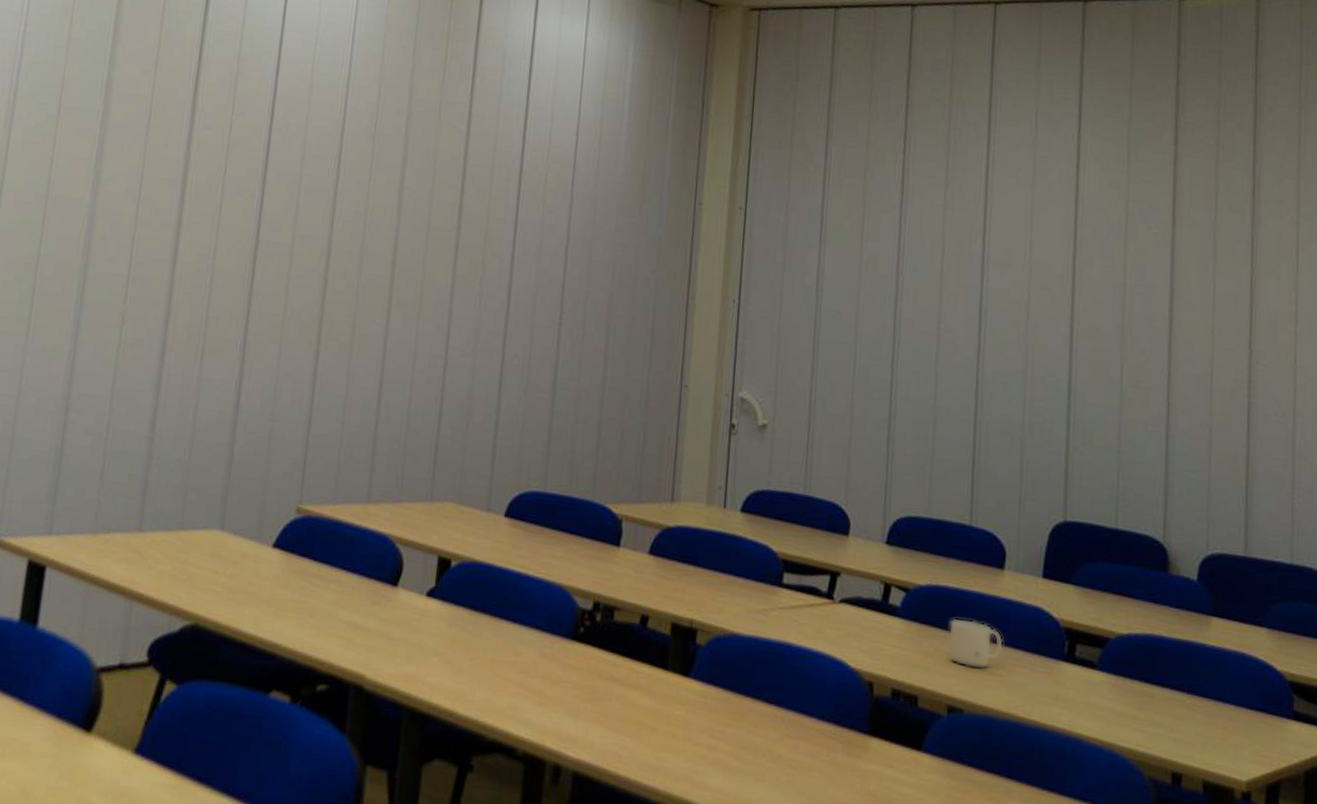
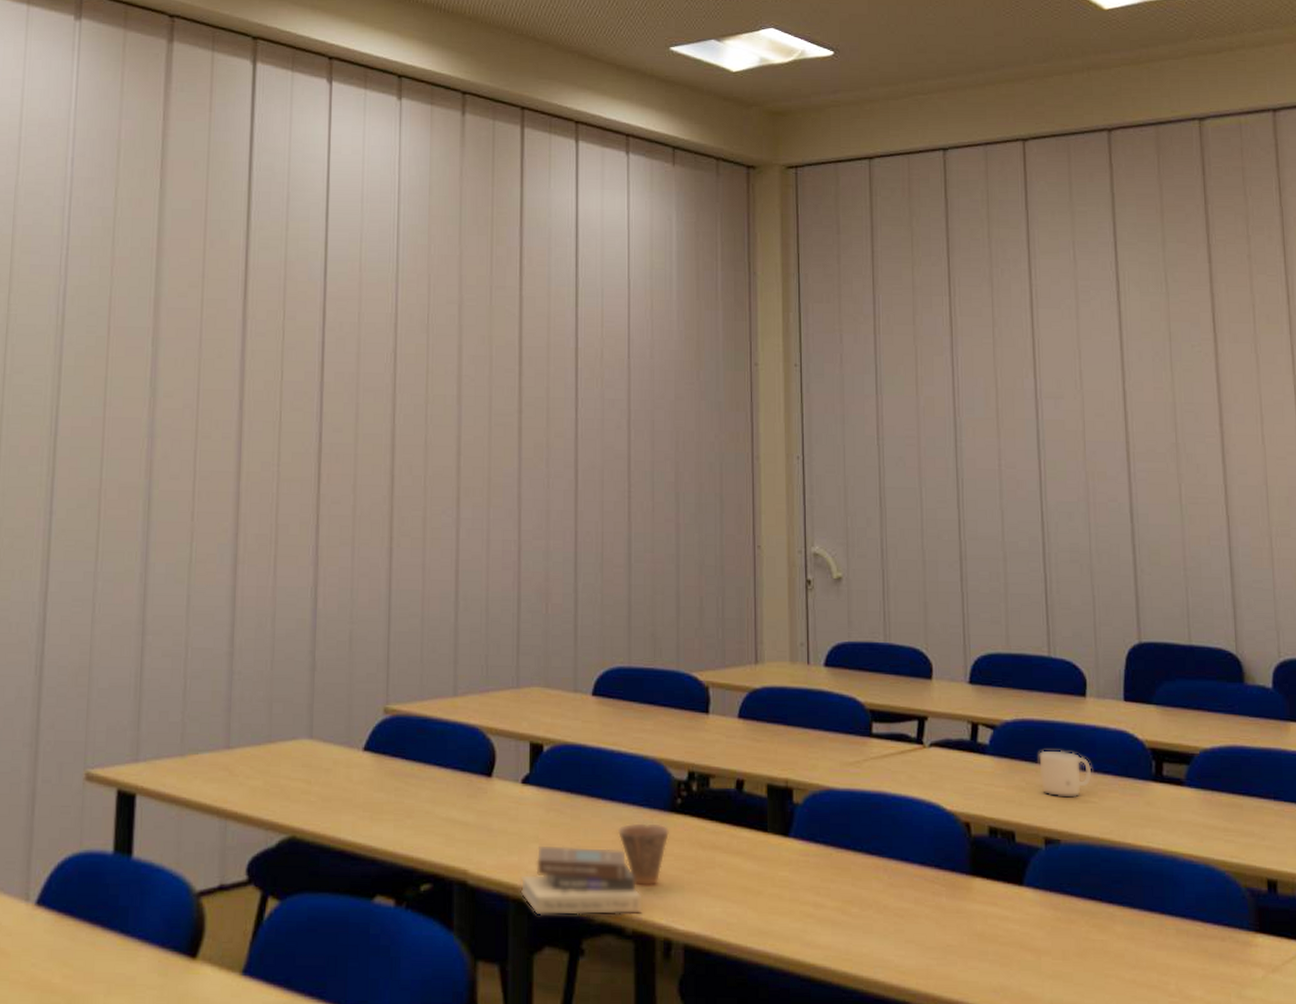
books: none [415,658,538,737] -> present [520,844,644,916]
cup: none [517,646,569,711] -> present [617,823,669,886]

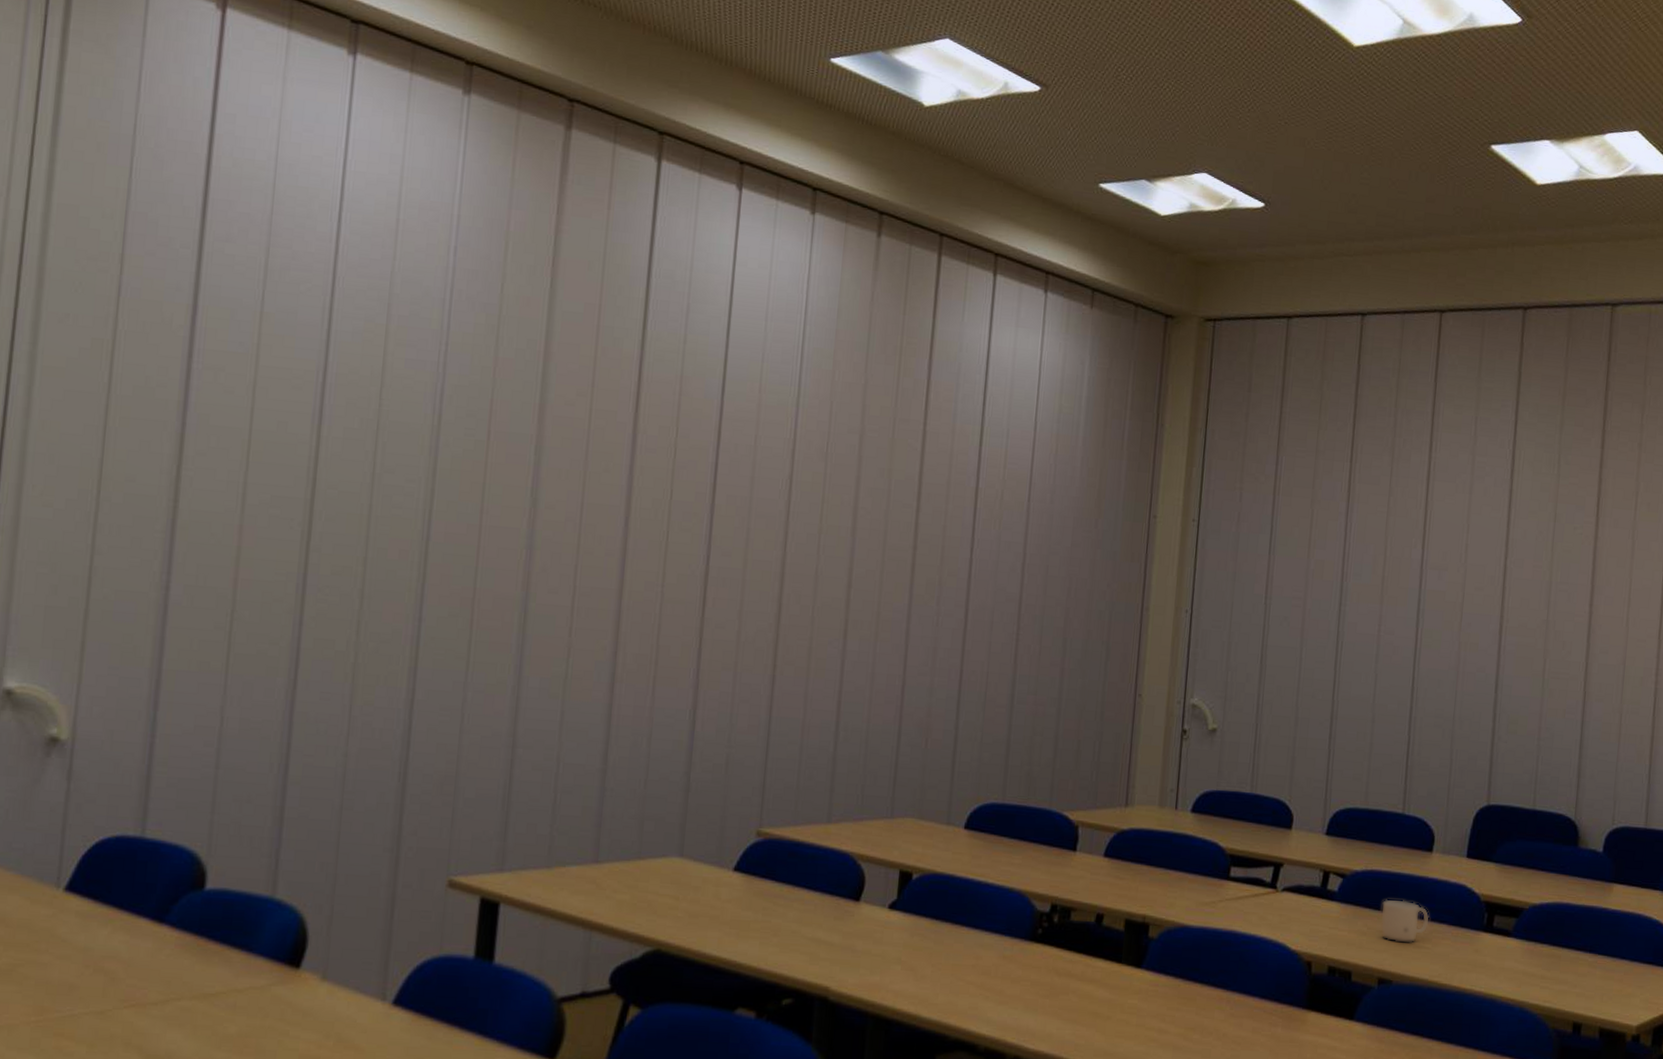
books: present [520,844,644,916] -> none [879,966,998,1034]
cup: present [617,823,669,886] -> none [978,949,1028,1008]

